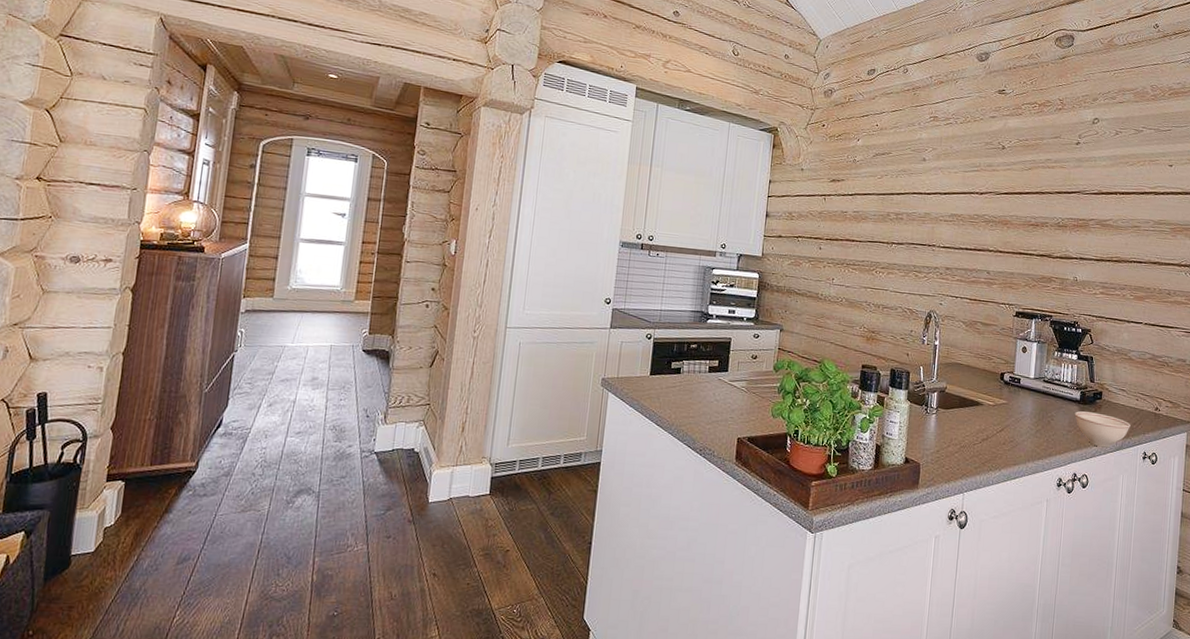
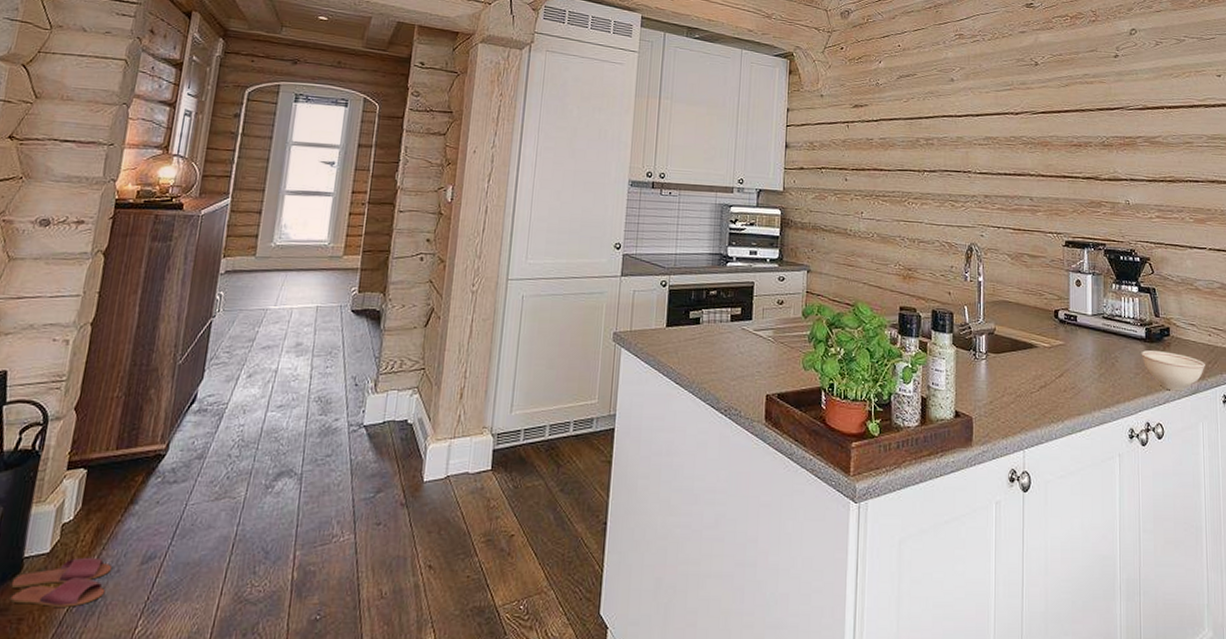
slippers: none [60,556,151,598] -> present [10,557,112,607]

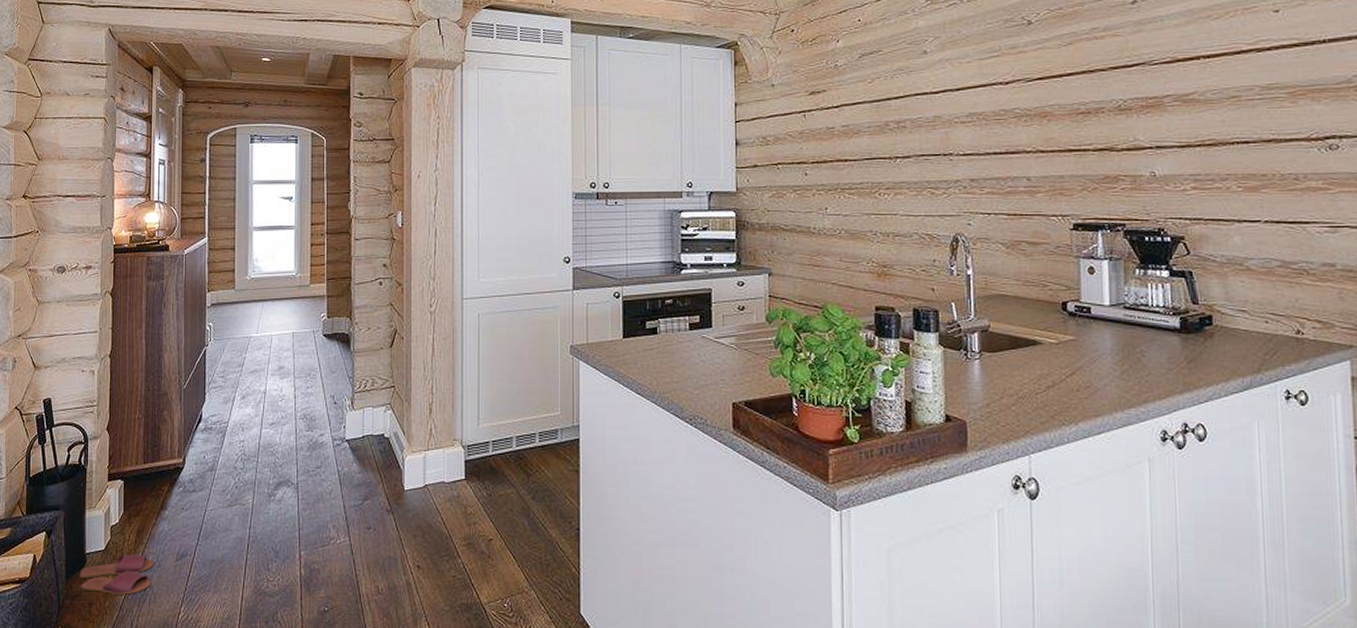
bowl: present [1141,350,1205,392] -> none [1174,343,1261,388]

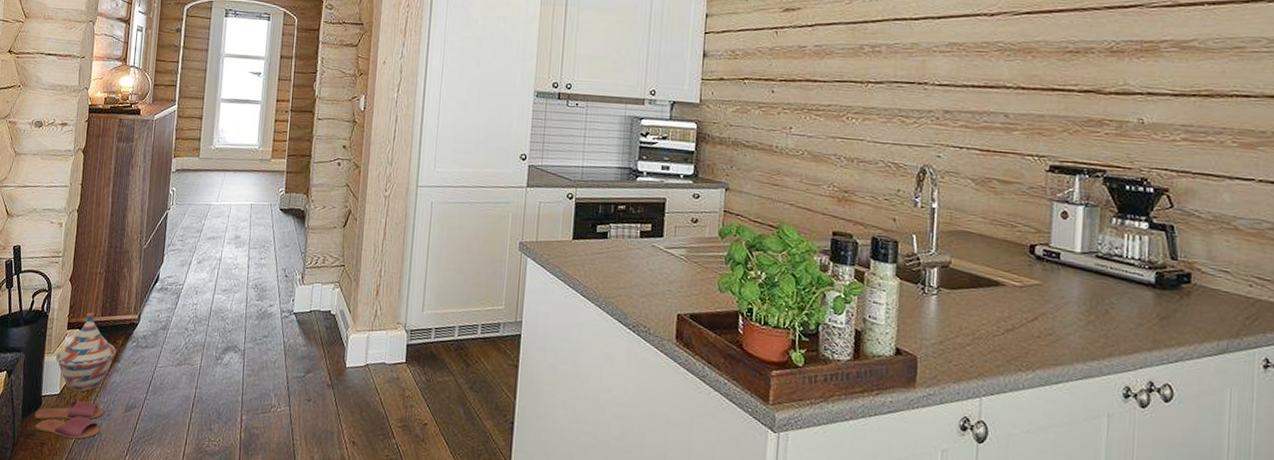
woven basket: none [98,460,163,545] -> present [55,312,117,392]

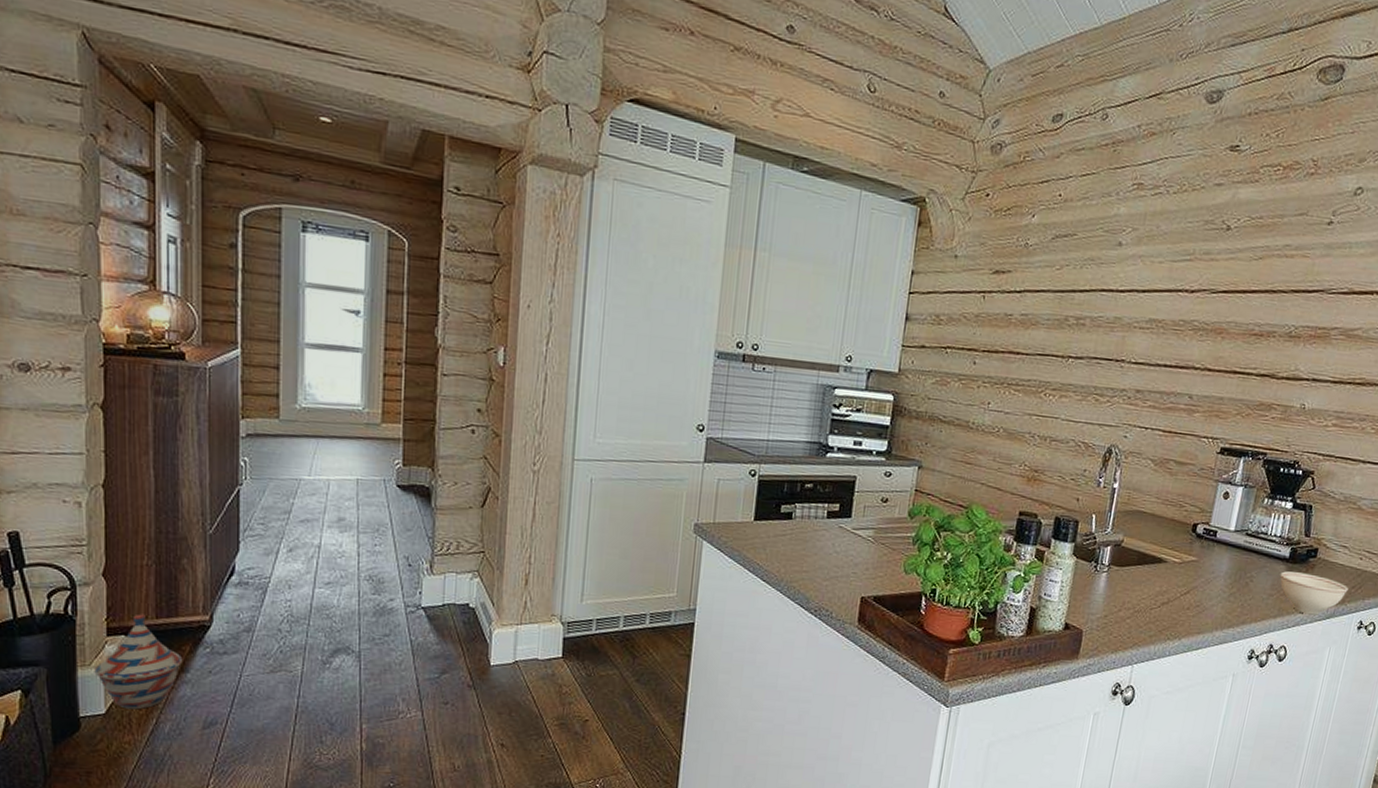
slippers: present [34,400,104,439] -> none [72,719,174,764]
bowl: none [1147,298,1241,350] -> present [1279,571,1349,615]

